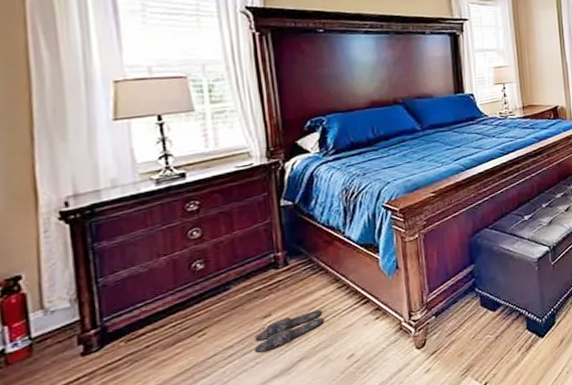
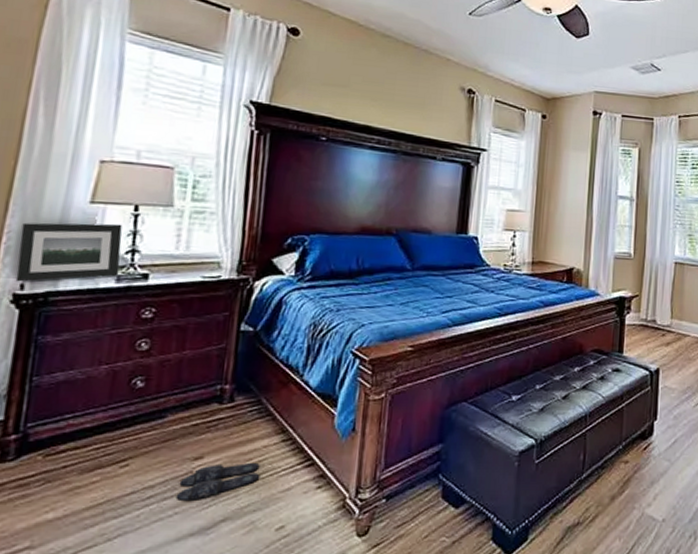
picture frame: none [52,134,157,201] -> present [15,222,123,282]

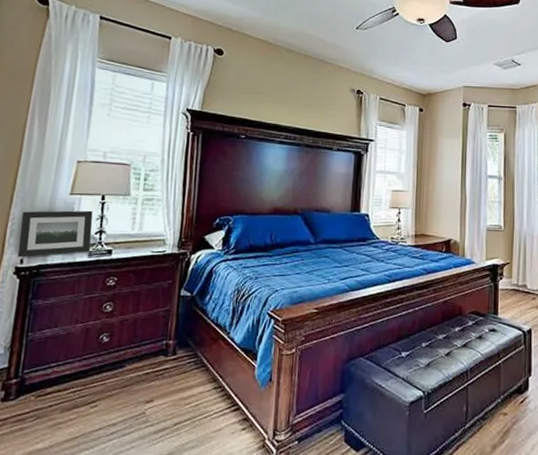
slippers: present [176,462,260,502] -> none [132,406,197,438]

